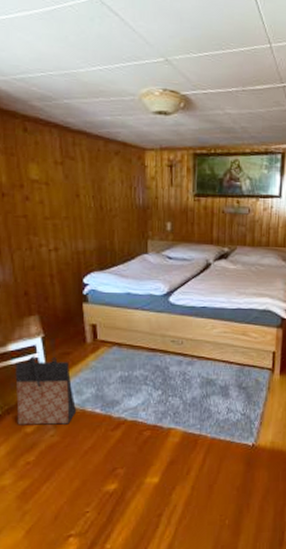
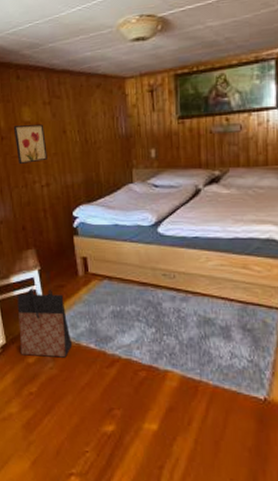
wall art: none [17,183,57,226] -> present [13,124,47,165]

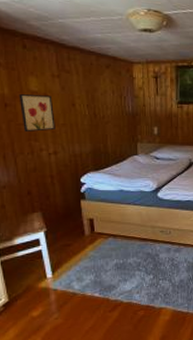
bag: present [17,288,73,358] -> none [21,248,78,310]

